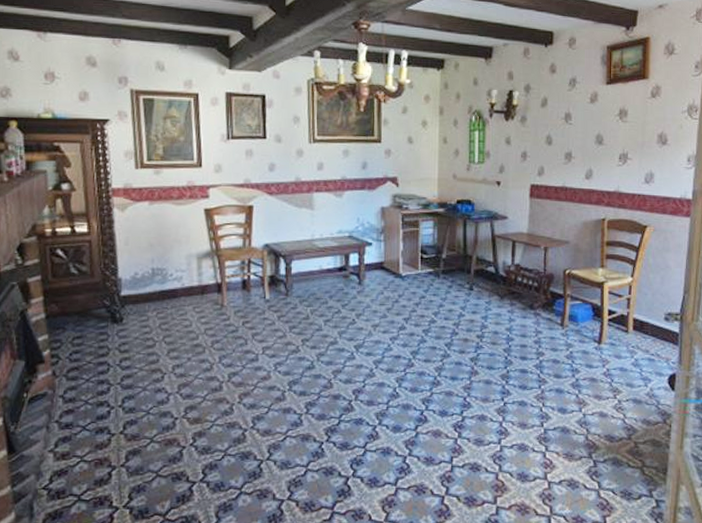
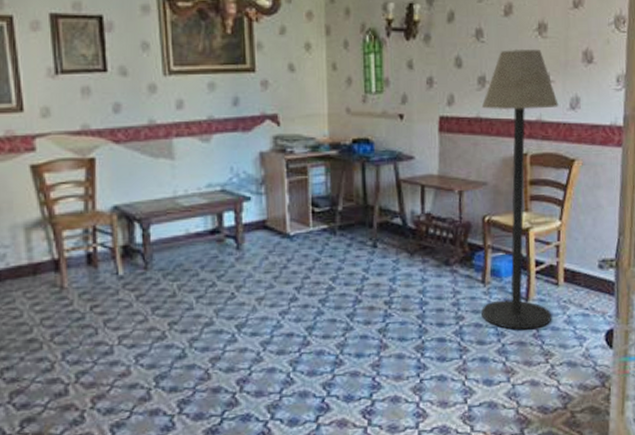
floor lamp: none [559,131,635,369] -> present [481,50,559,330]

